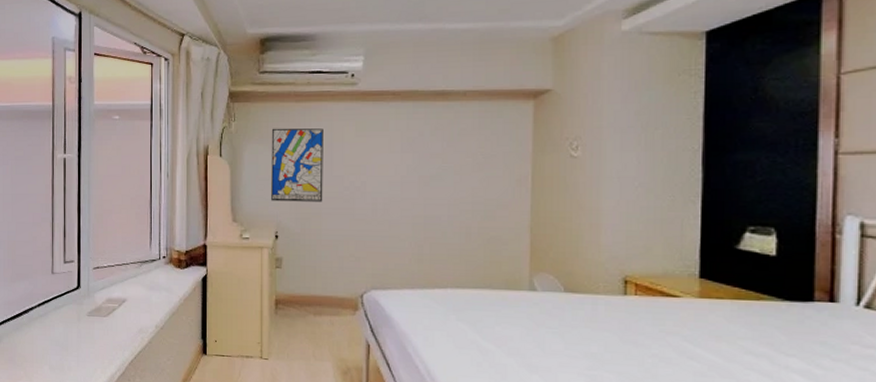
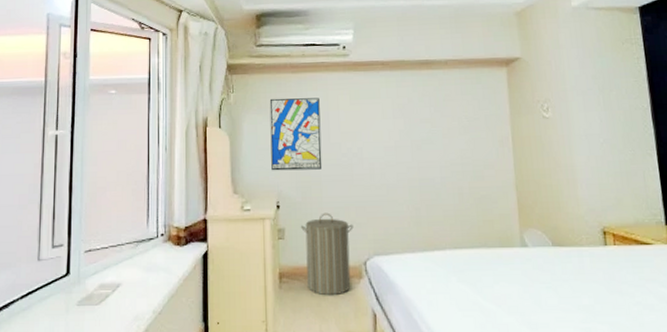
laundry hamper: none [299,245,352,325] -> present [301,212,354,296]

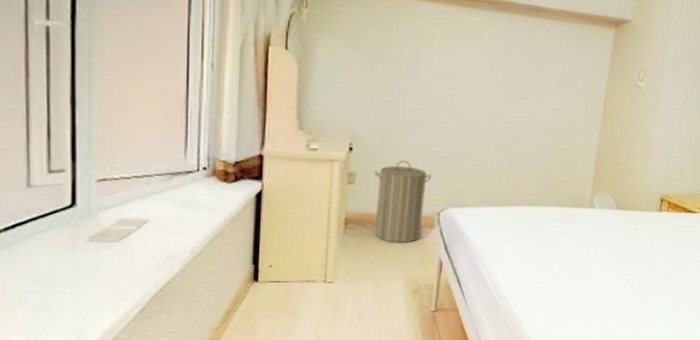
wall art: present [269,98,323,171] -> none [347,22,413,113]

